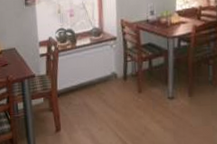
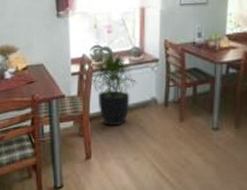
potted plant: none [57,35,99,101] -> present [91,54,137,127]

